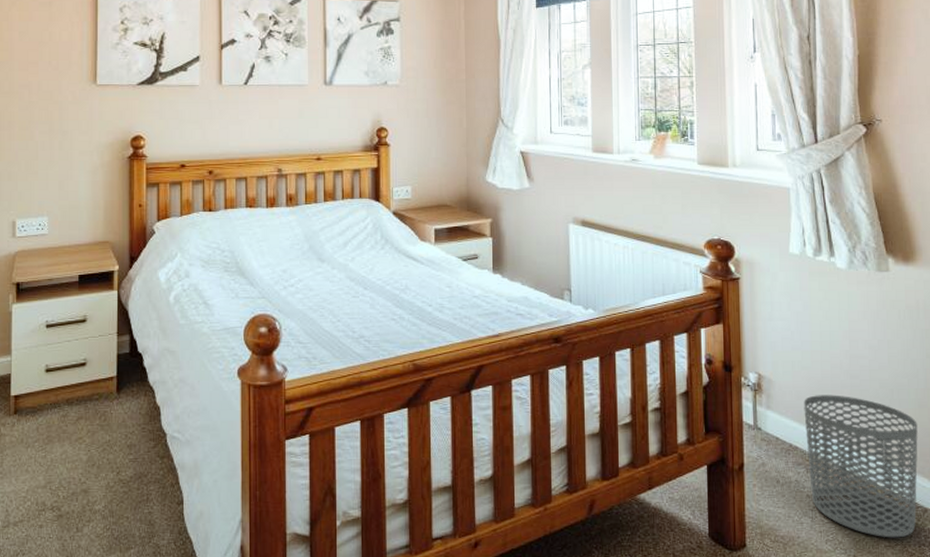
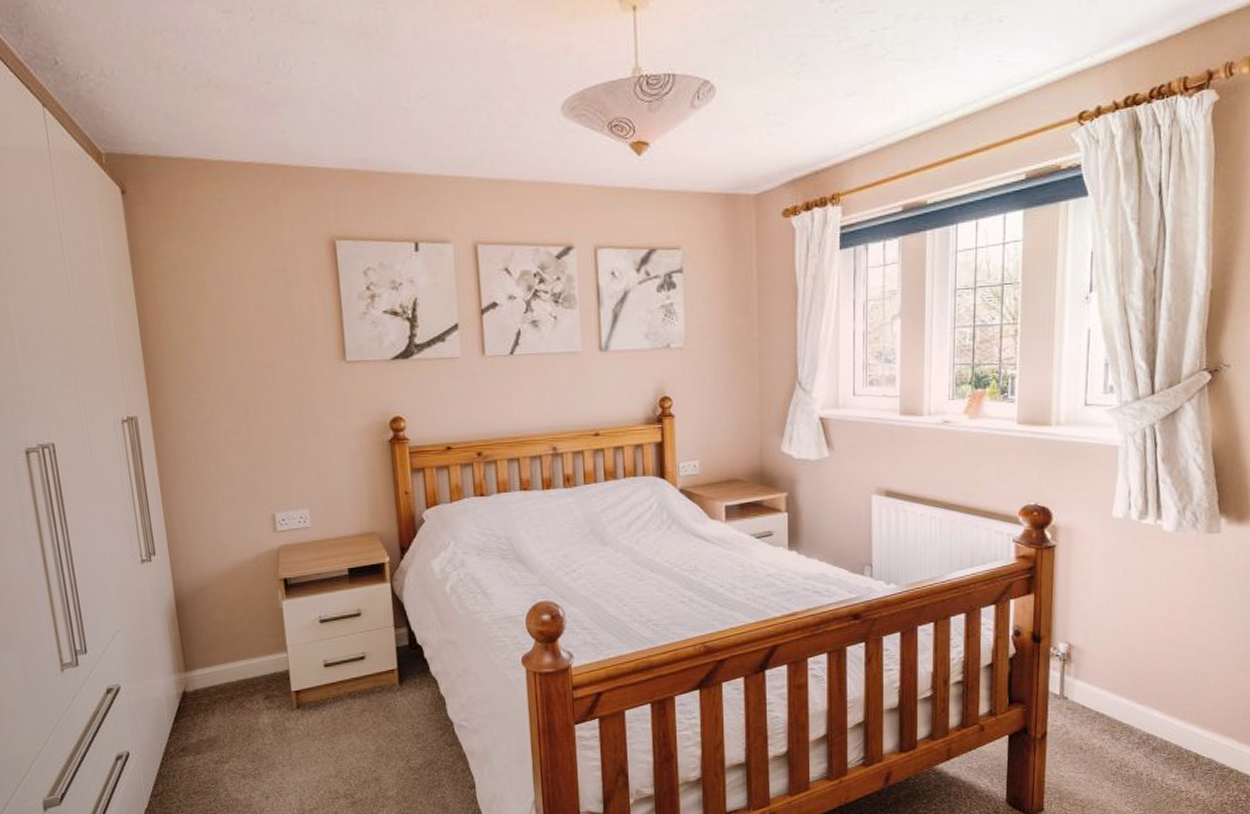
waste bin: present [804,395,918,538] -> none [1114,662,1233,798]

